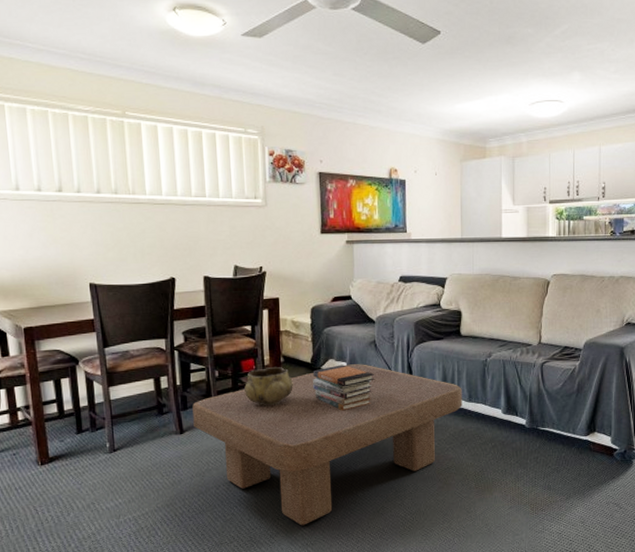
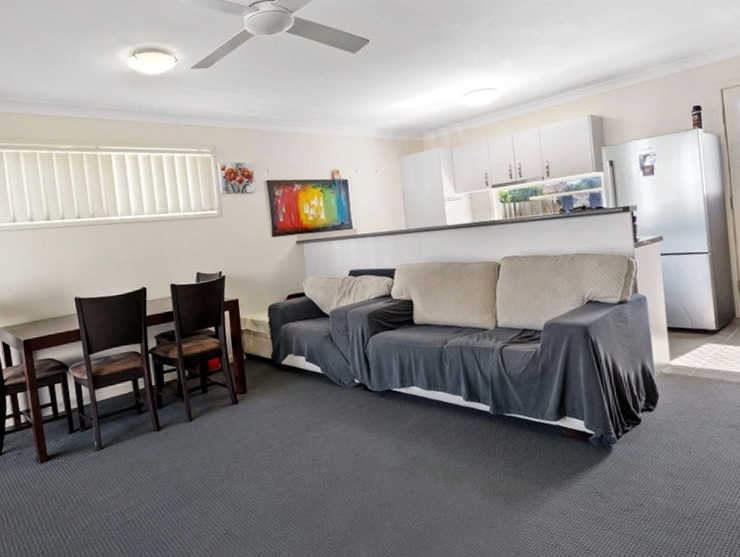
coffee table: present [192,364,462,526] -> none [167,357,422,518]
decorative bowl: present [244,367,293,405] -> none [212,364,257,401]
book stack: present [312,365,374,411] -> none [273,359,333,404]

